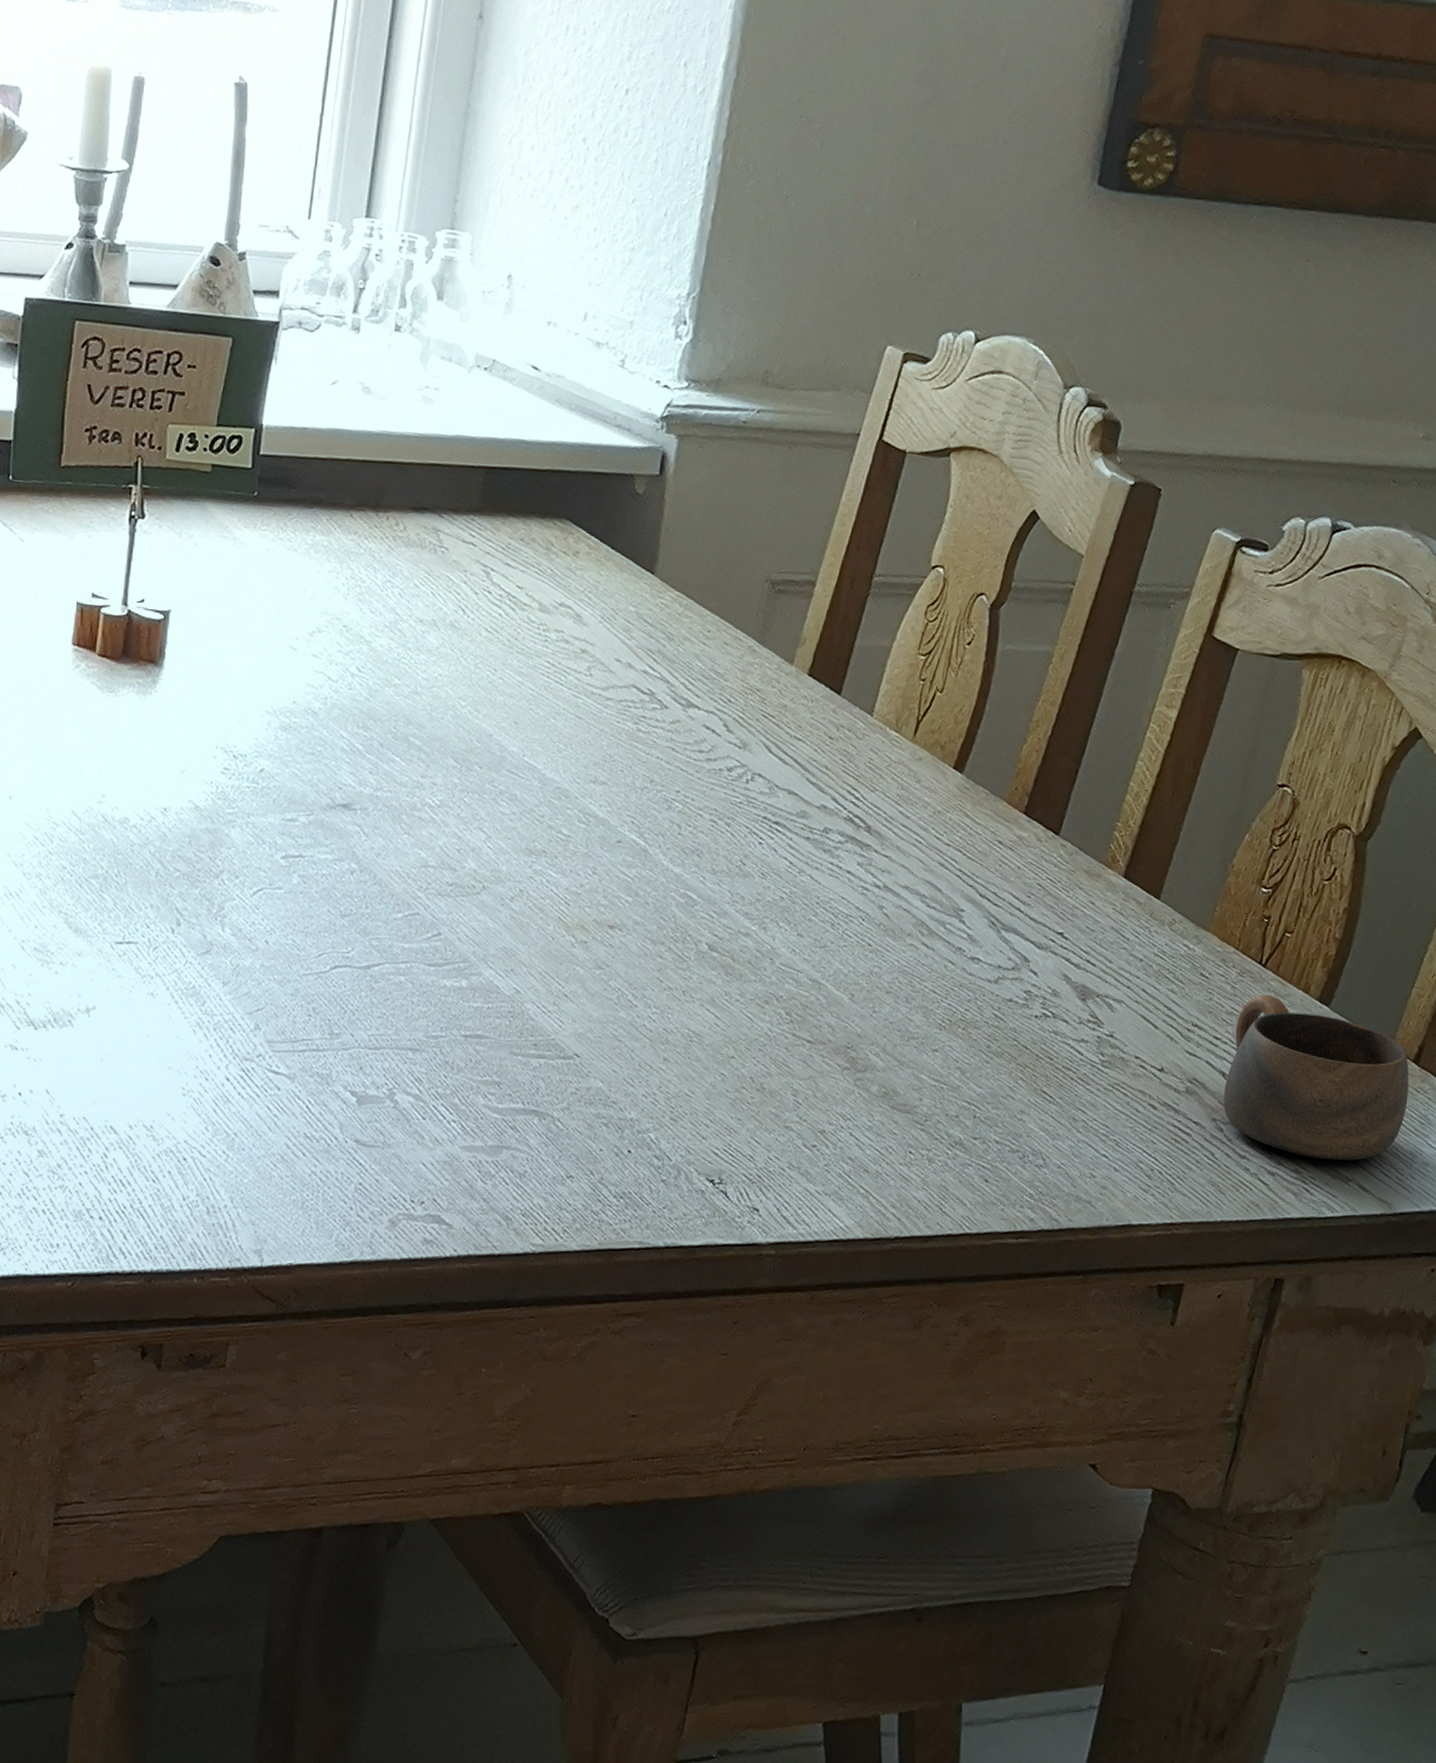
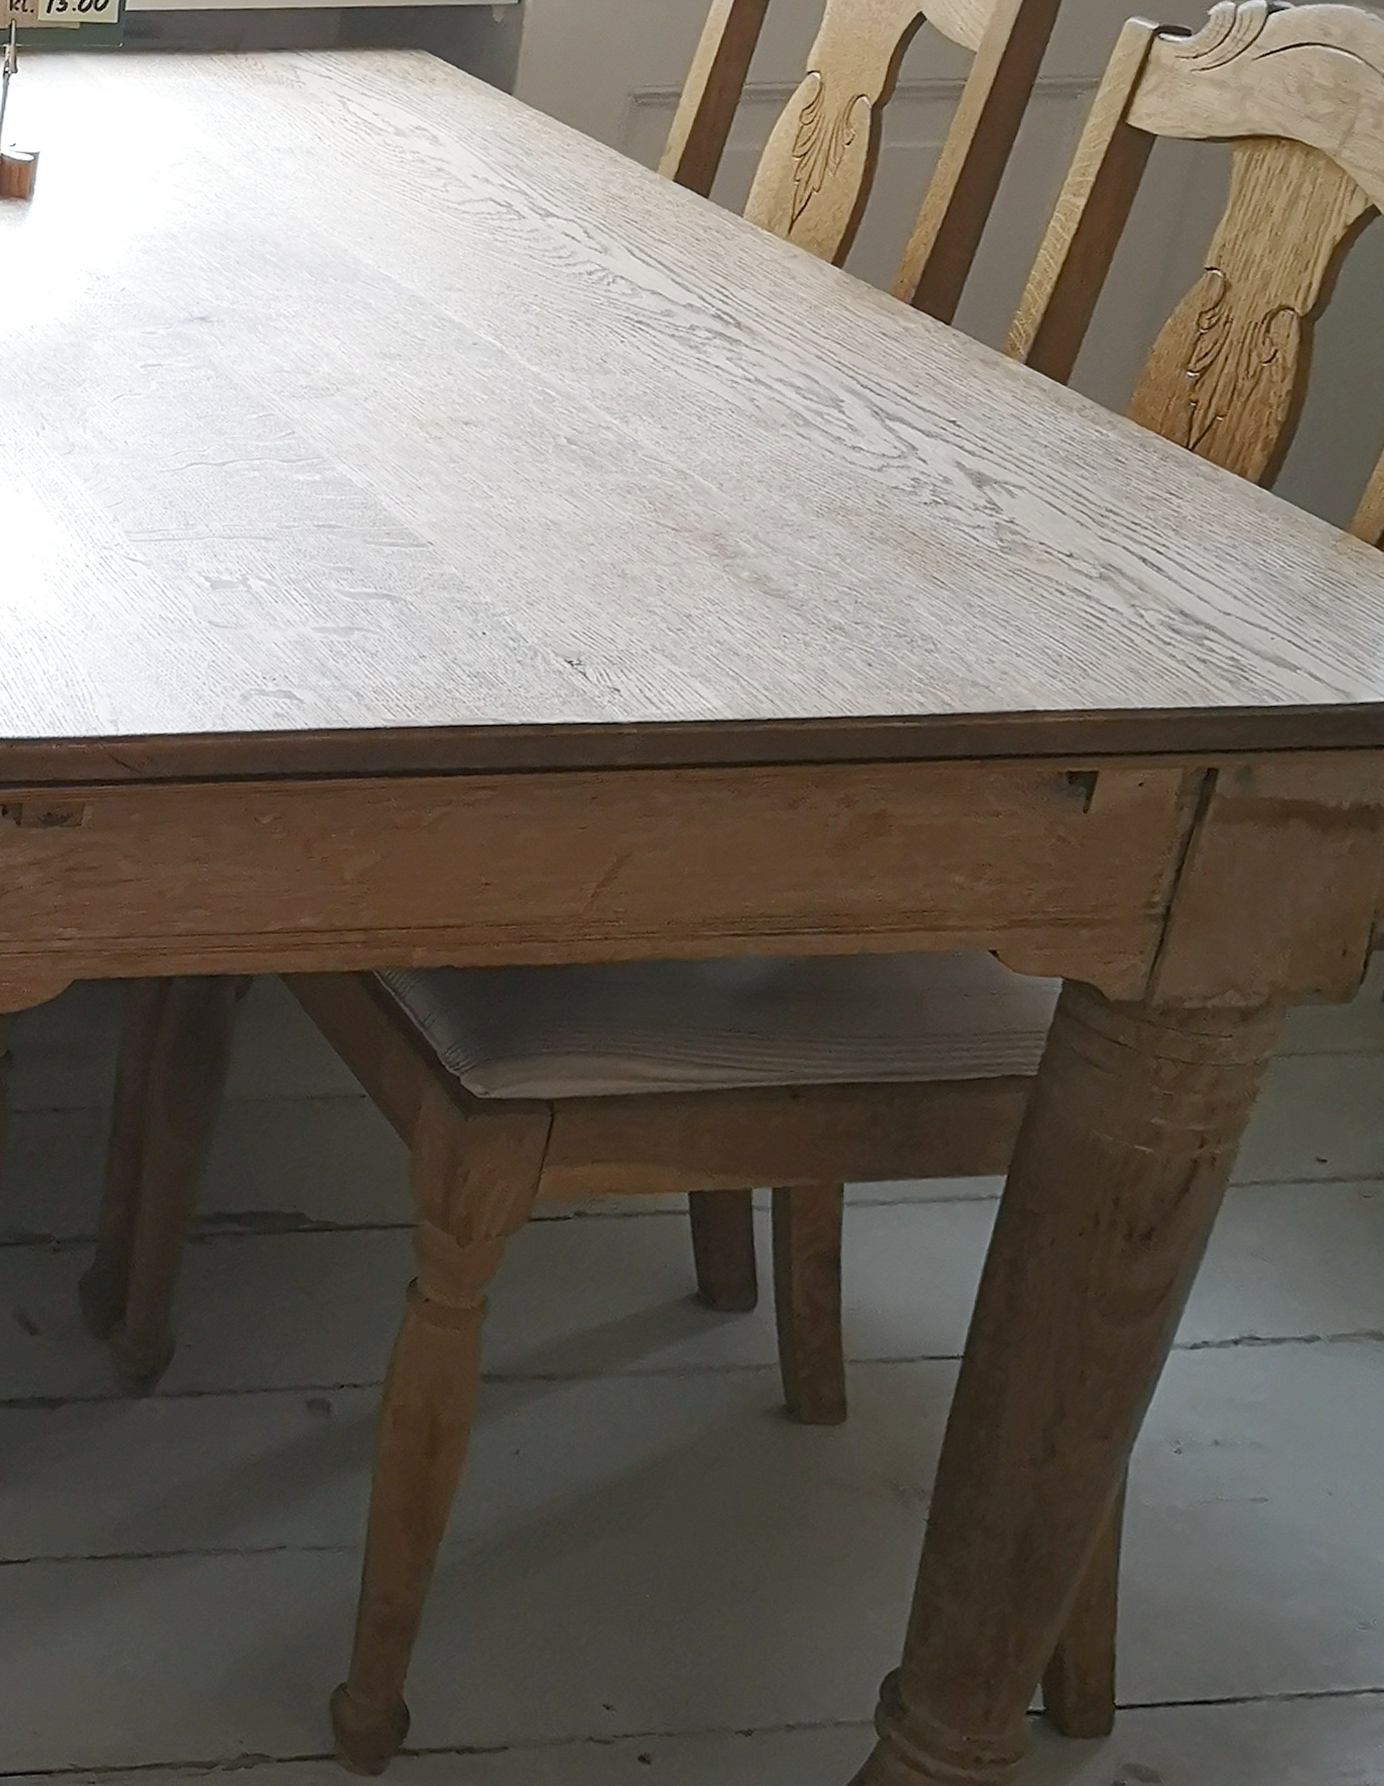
cup: present [1223,994,1409,1161] -> none [1143,479,1370,648]

